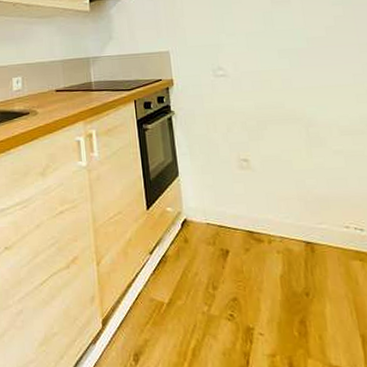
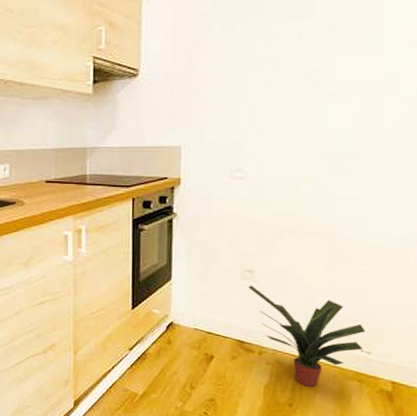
potted plant: none [246,174,356,273] -> present [248,285,366,388]

